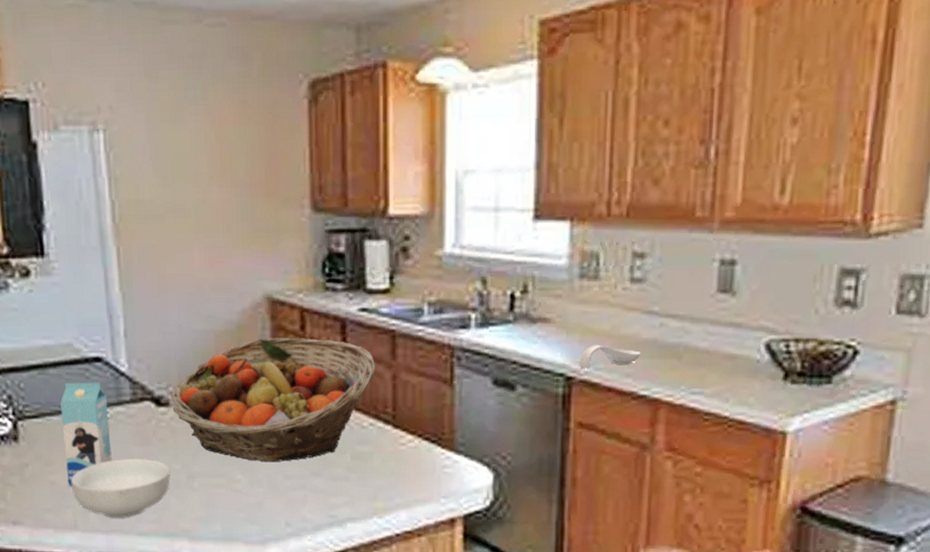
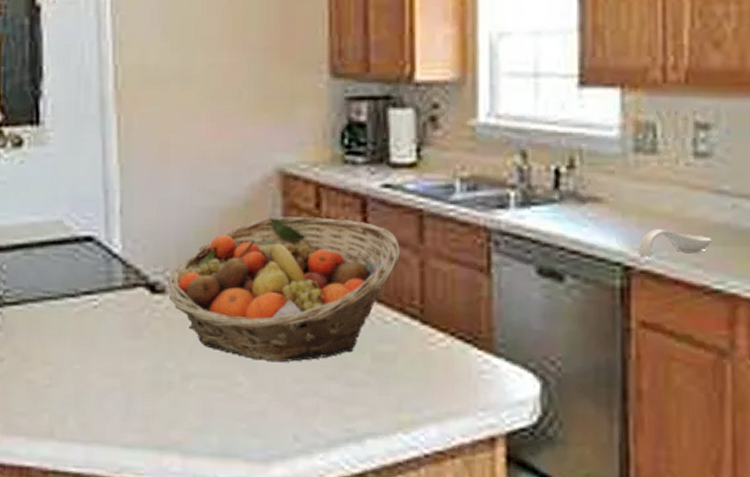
milk carton: present [60,382,112,486] -> none [45,264,98,385]
cereal bowl: present [71,459,171,518] -> none [50,354,163,426]

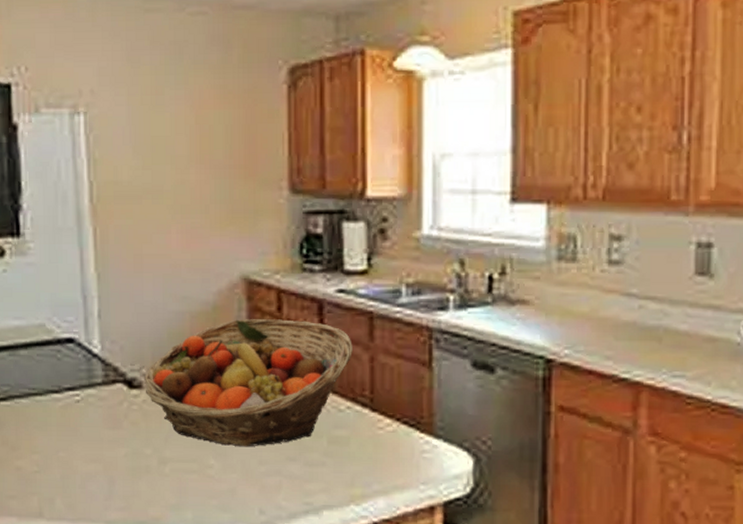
spoon rest: present [637,229,713,257] -> none [558,327,622,351]

